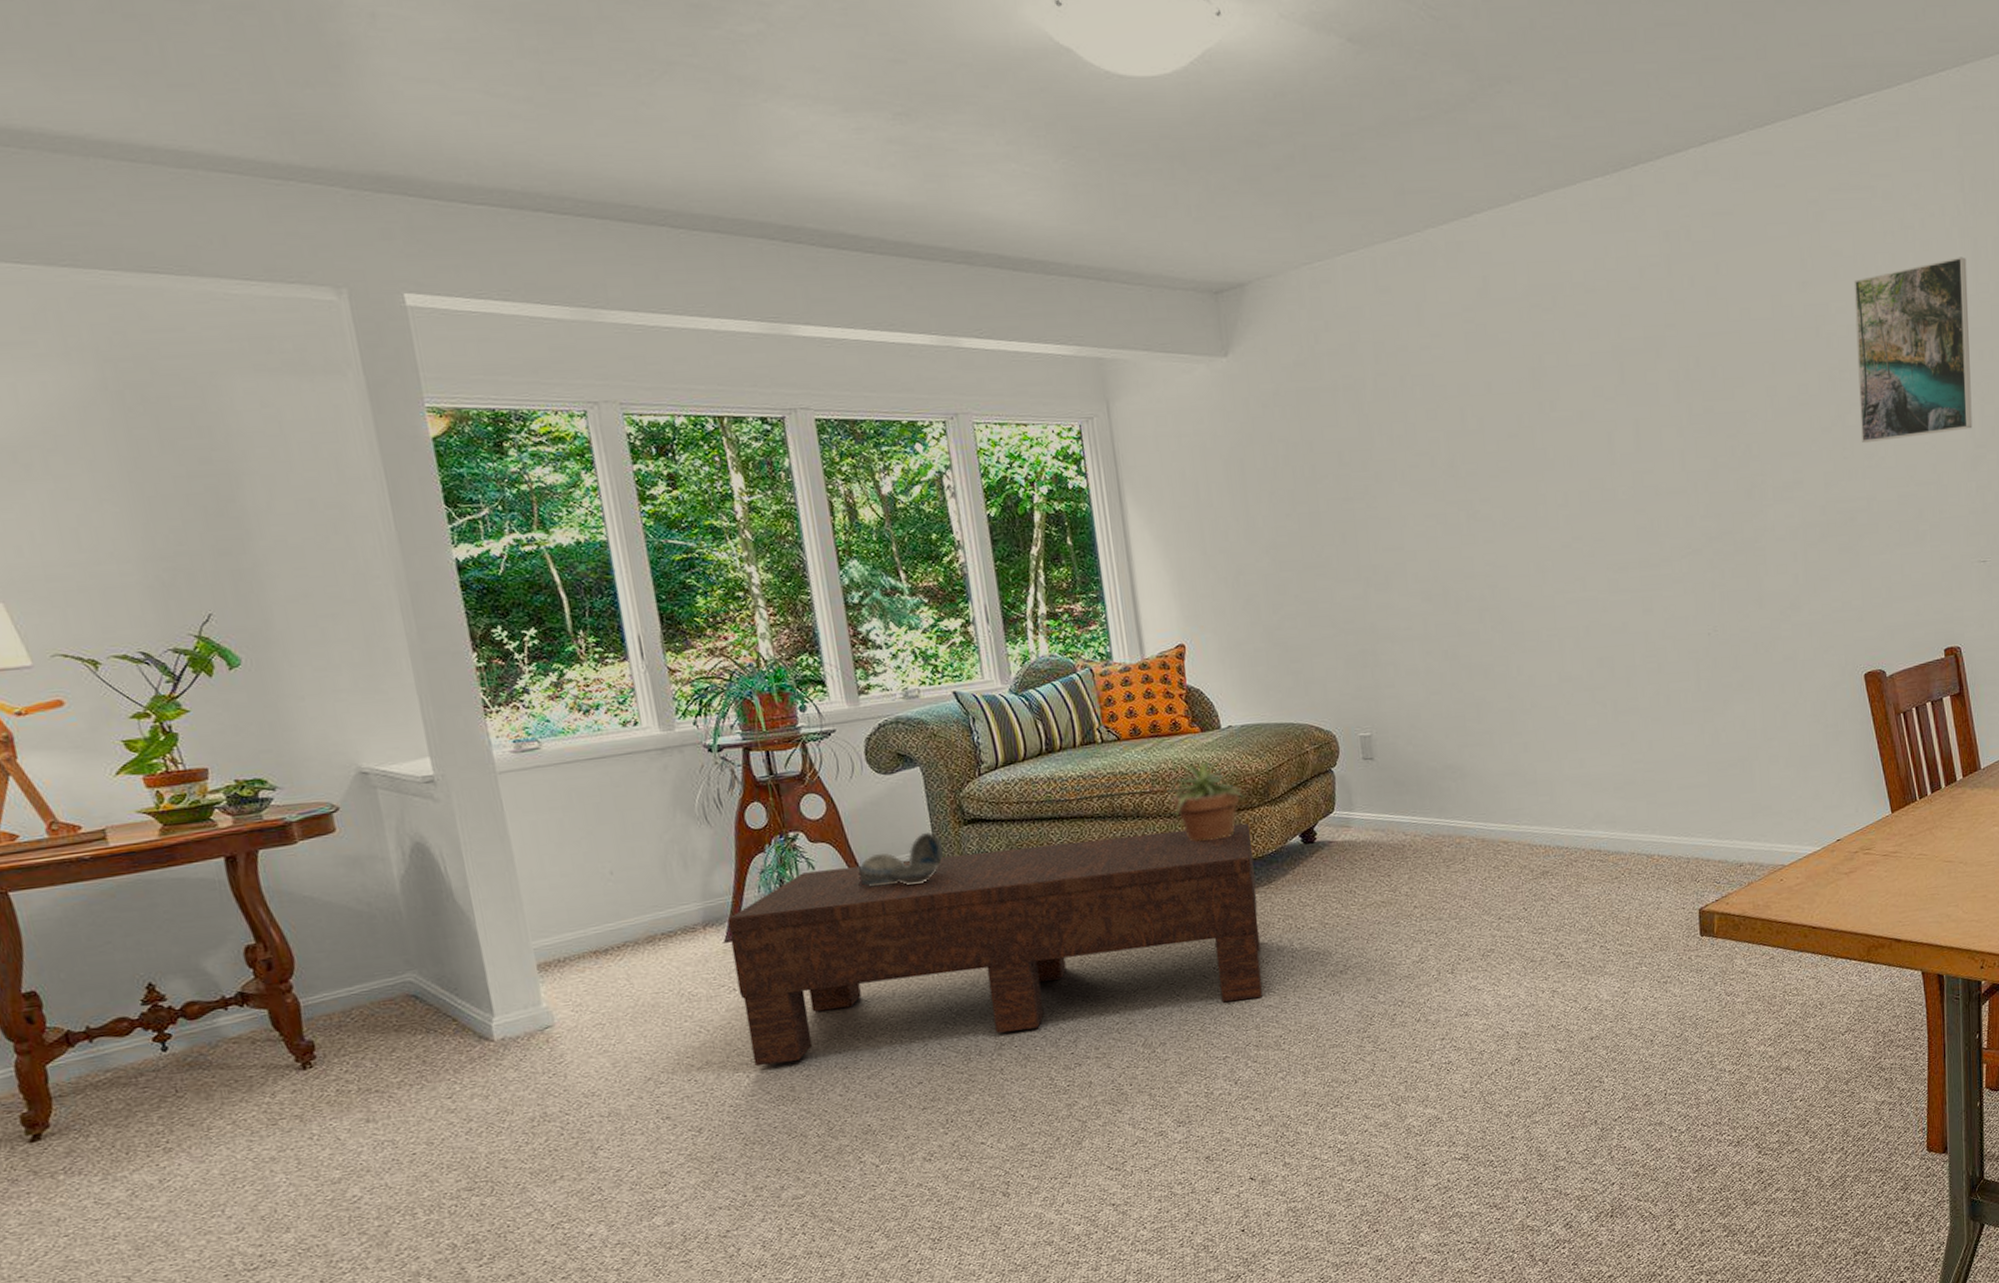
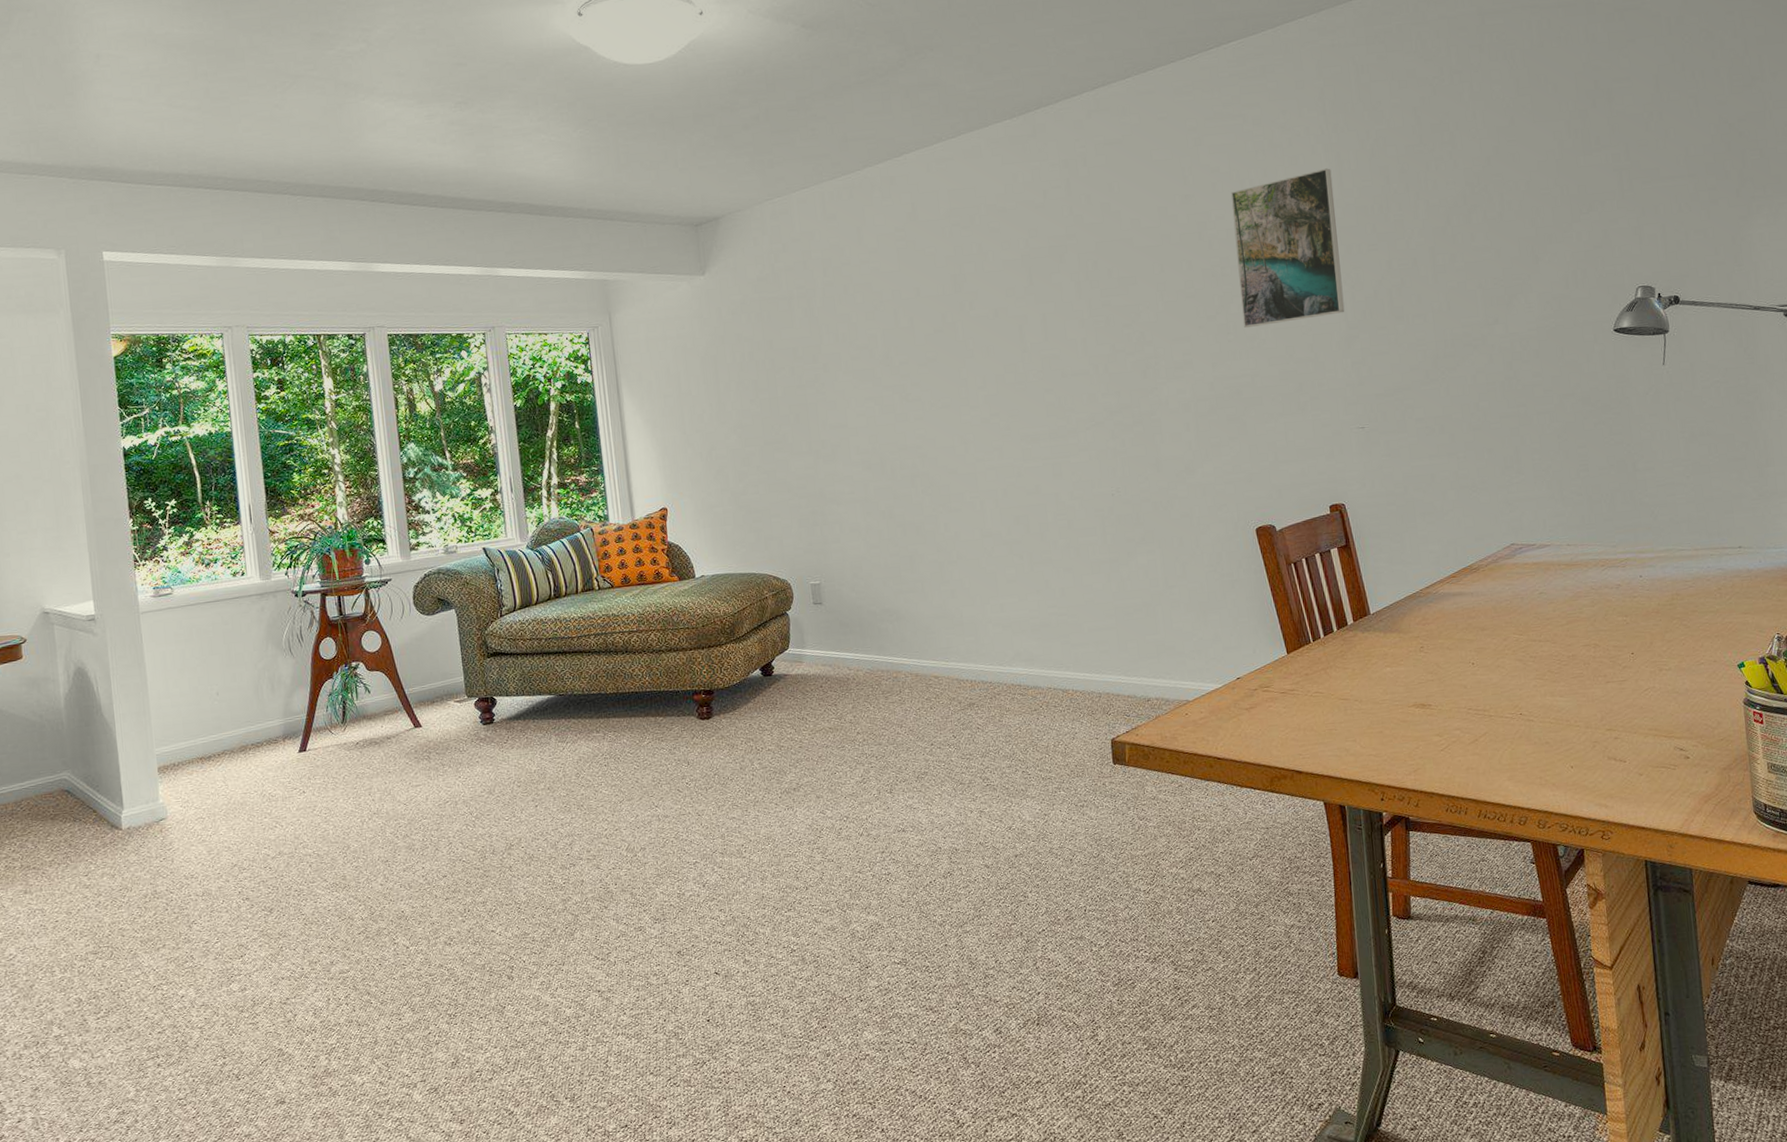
coffee table: present [727,823,1263,1067] -> none [301,658,728,858]
decorative bowl: present [857,833,944,888] -> none [403,664,471,709]
potted plant: present [1167,756,1246,842] -> none [650,601,715,673]

